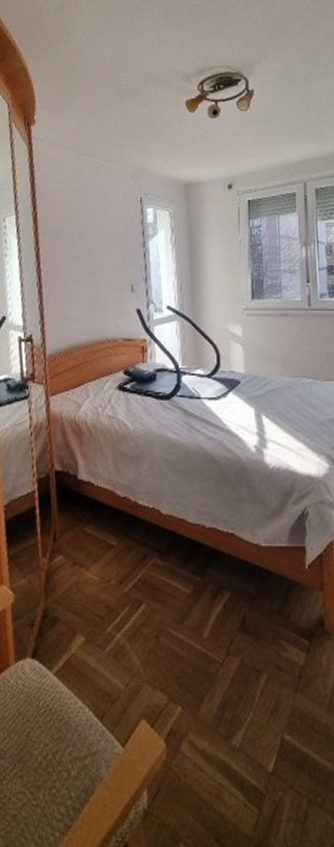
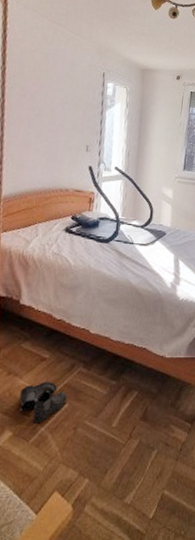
boots: none [89,574,143,628] -> present [19,381,67,424]

